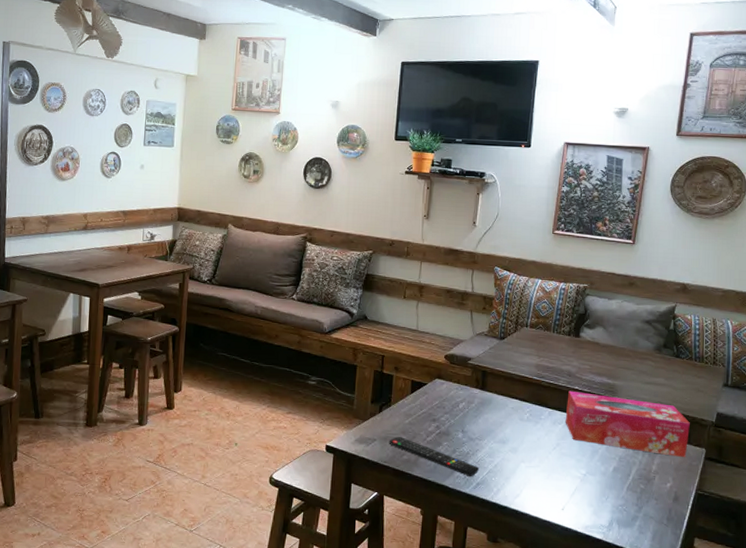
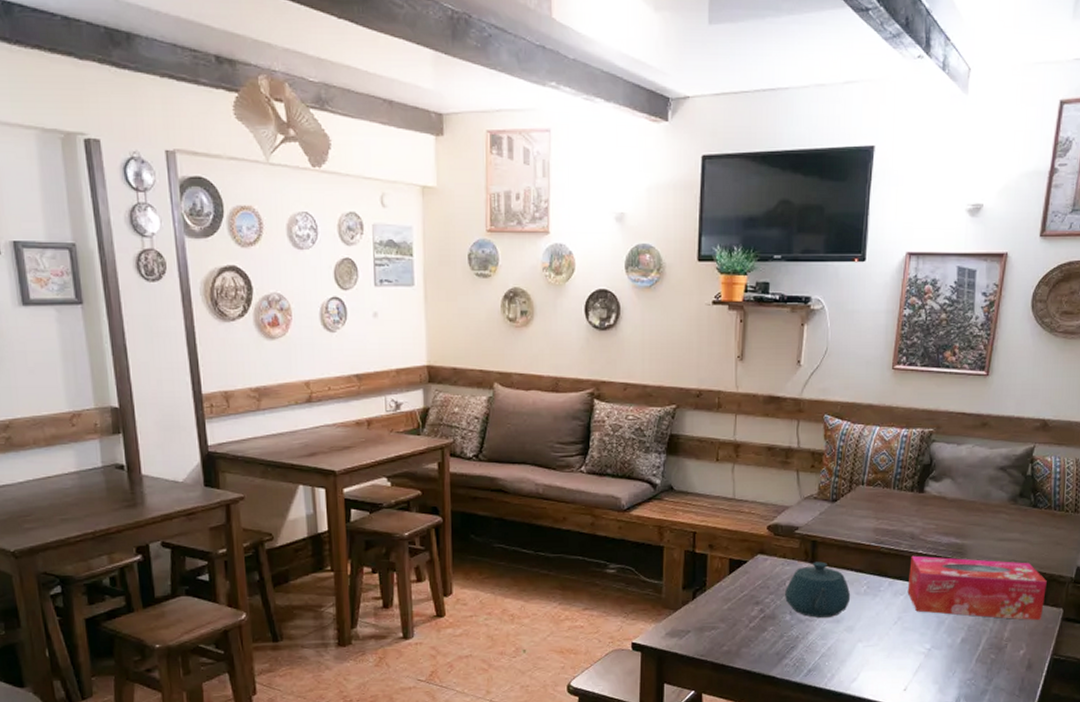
remote control: present [388,437,480,477] -> none [705,625,811,664]
teapot: none [458,389,515,438] -> present [785,561,851,618]

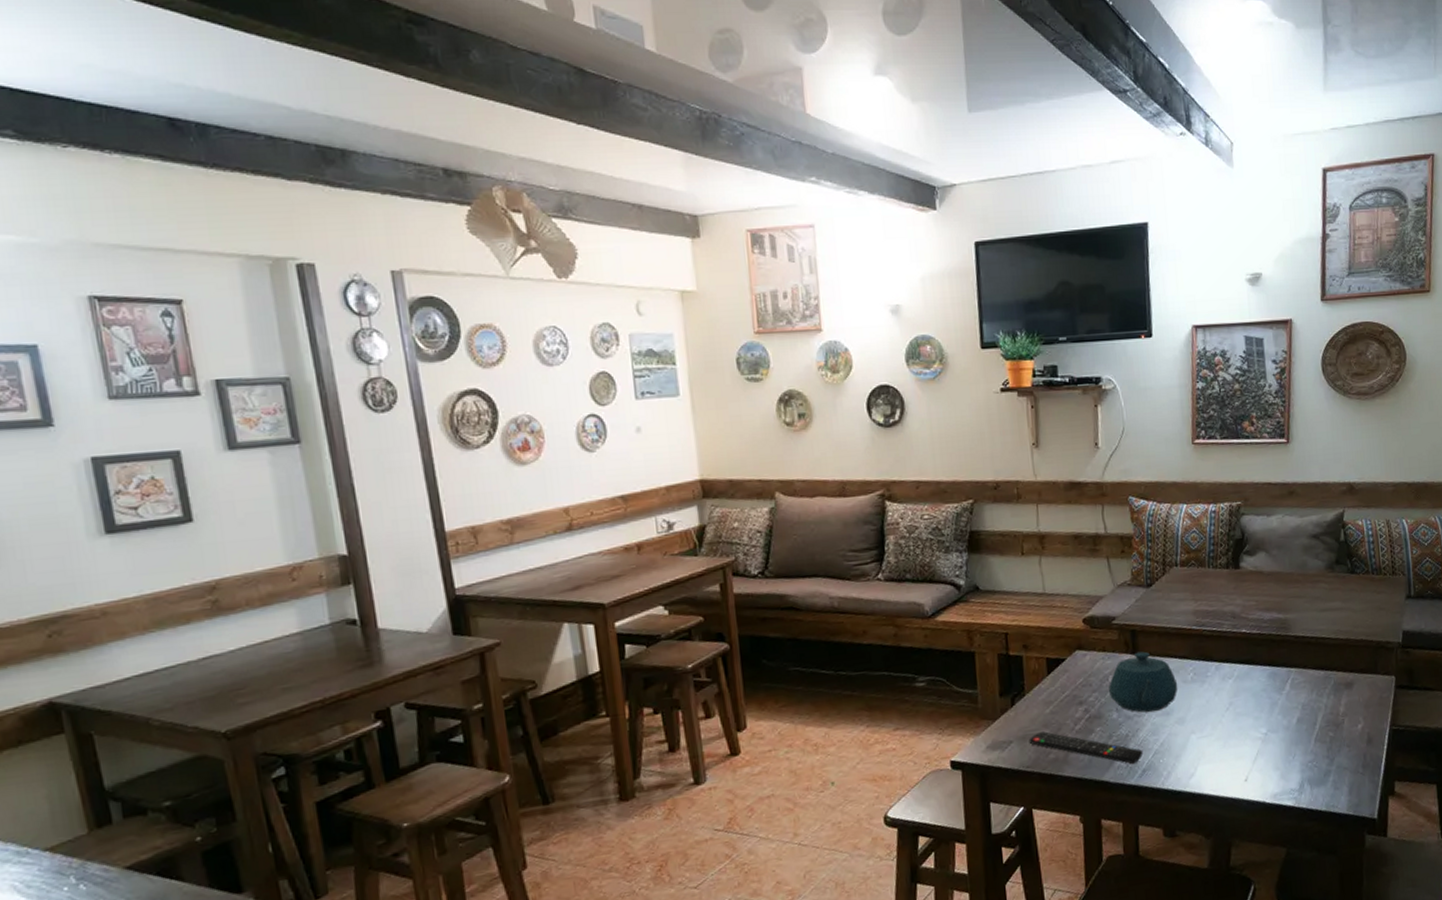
remote control: none [705,625,811,664] -> present [1028,731,1144,765]
tissue box: present [907,555,1047,621] -> none [1234,631,1376,695]

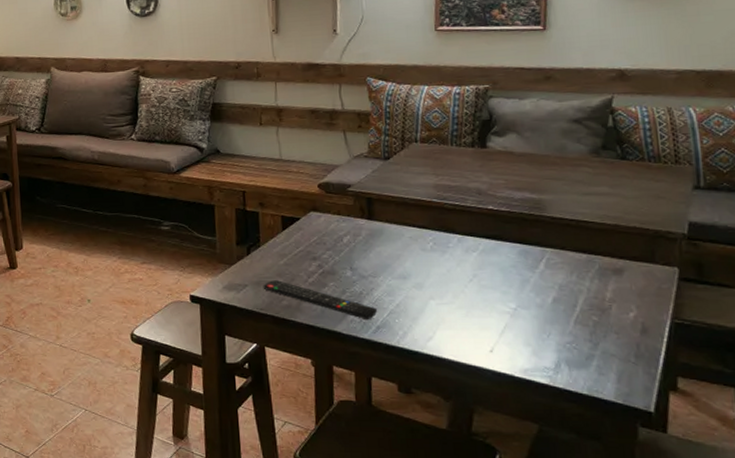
teapot: present [1109,651,1178,713] -> none [343,218,416,274]

